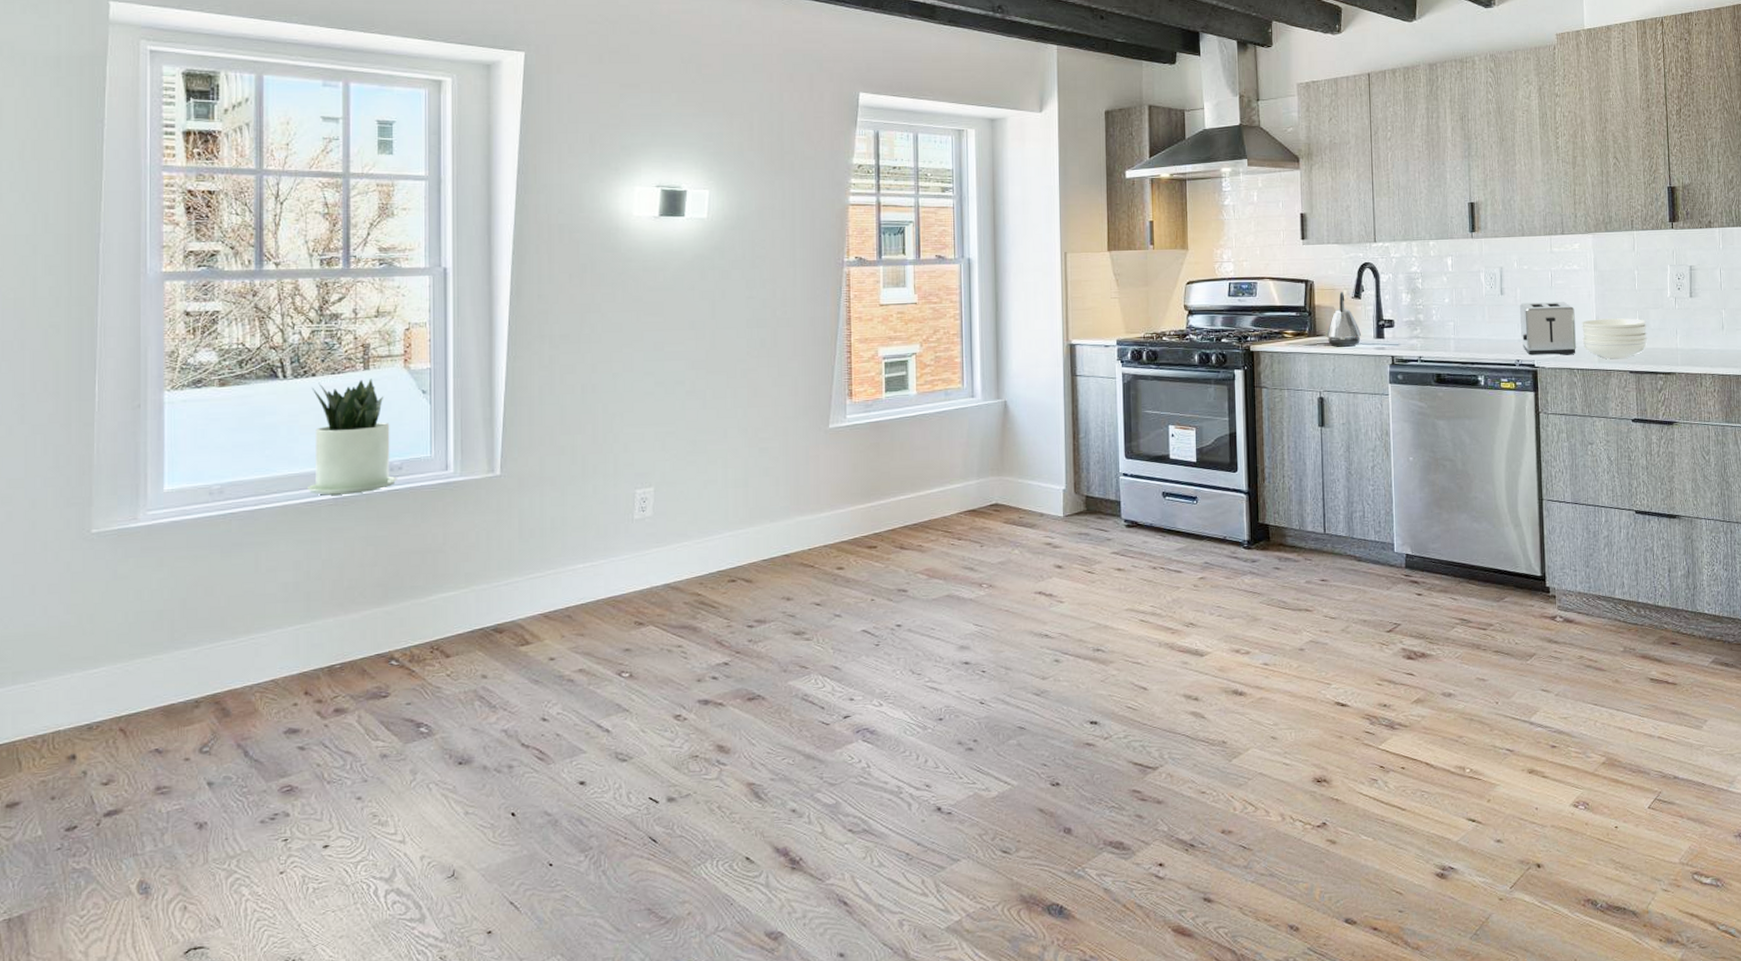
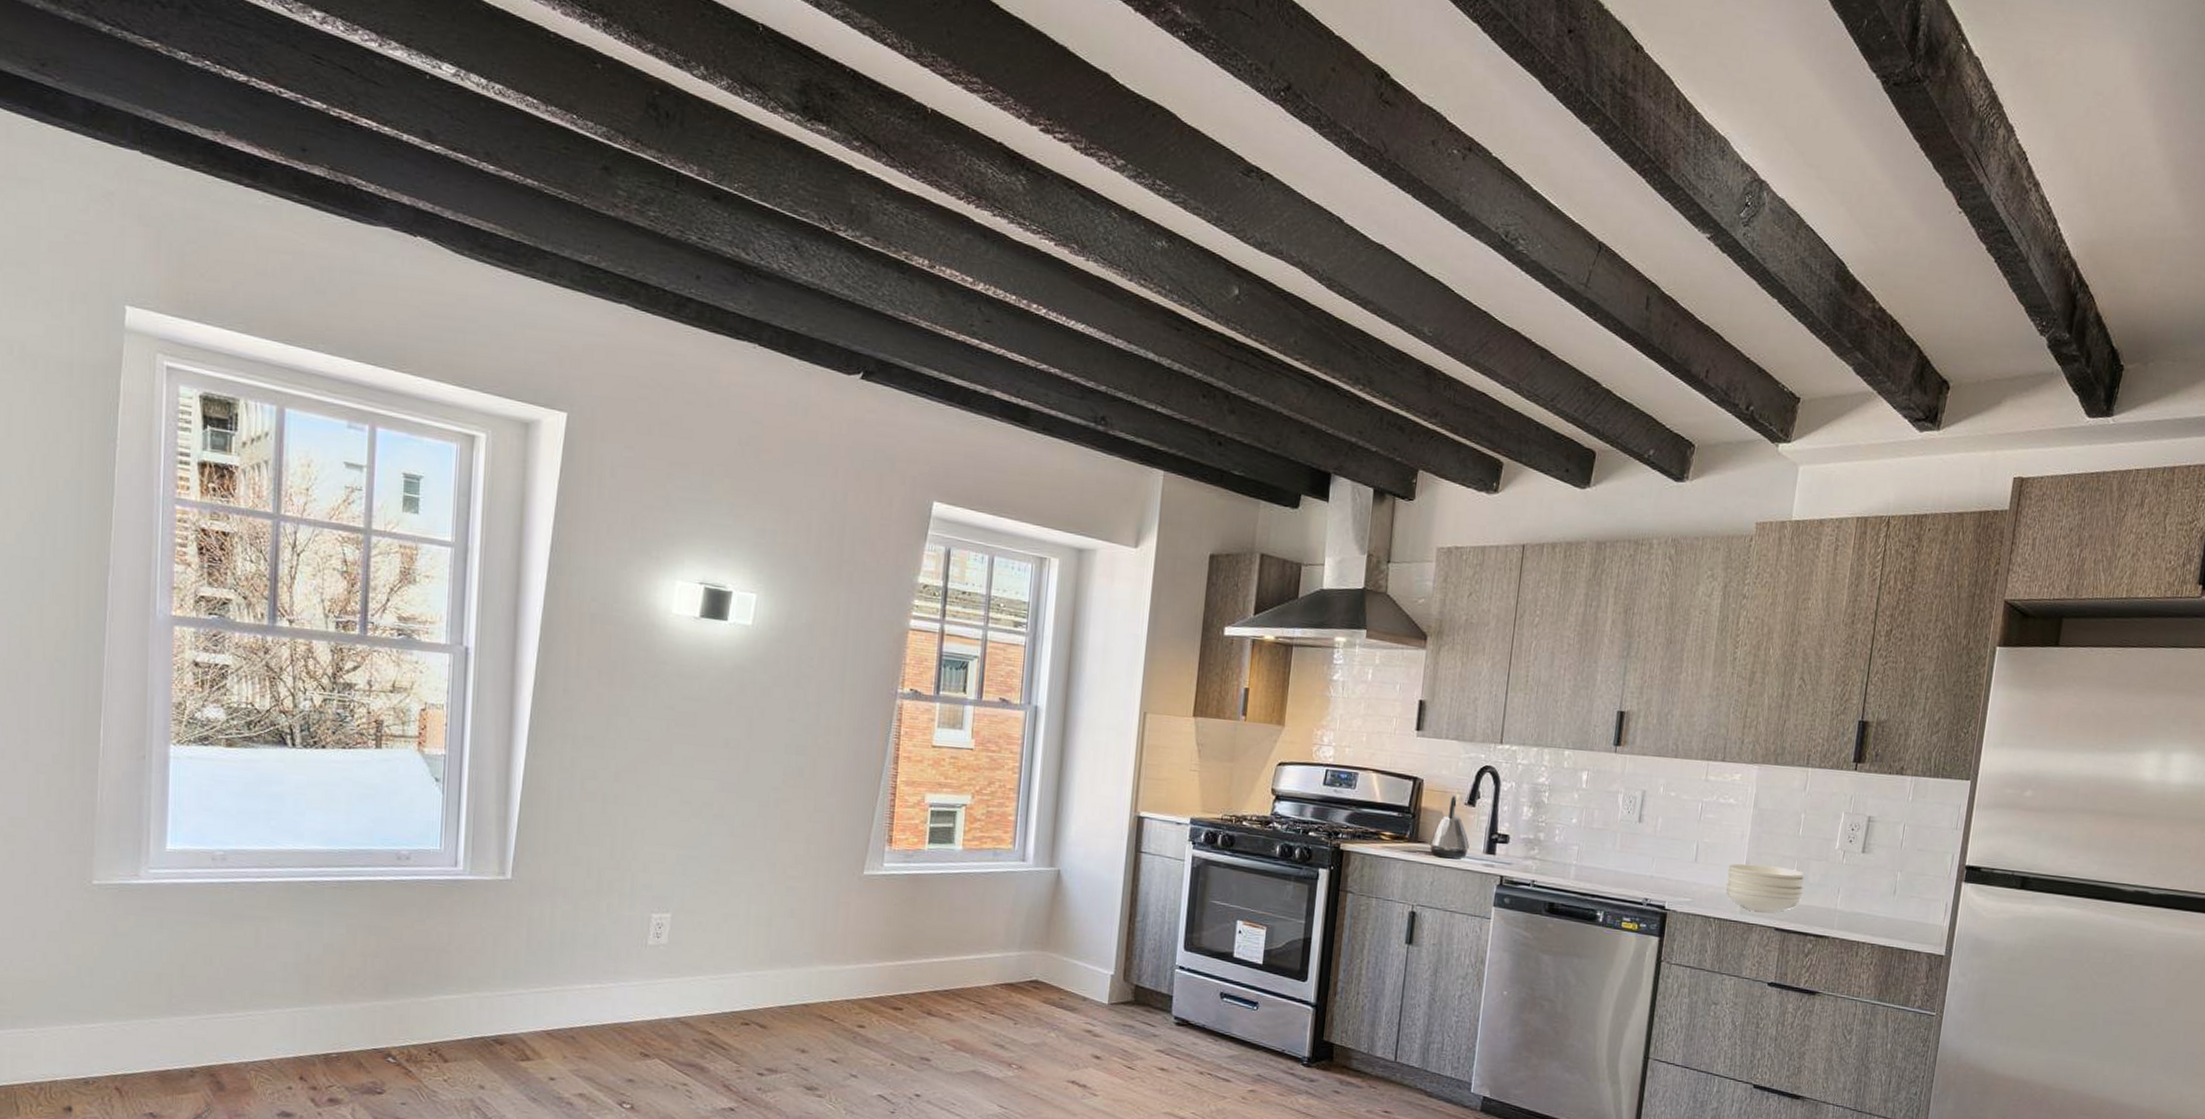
planter: present [307,378,397,495] -> none [312,754,404,879]
toaster: present [1519,302,1577,355] -> none [1654,834,1723,900]

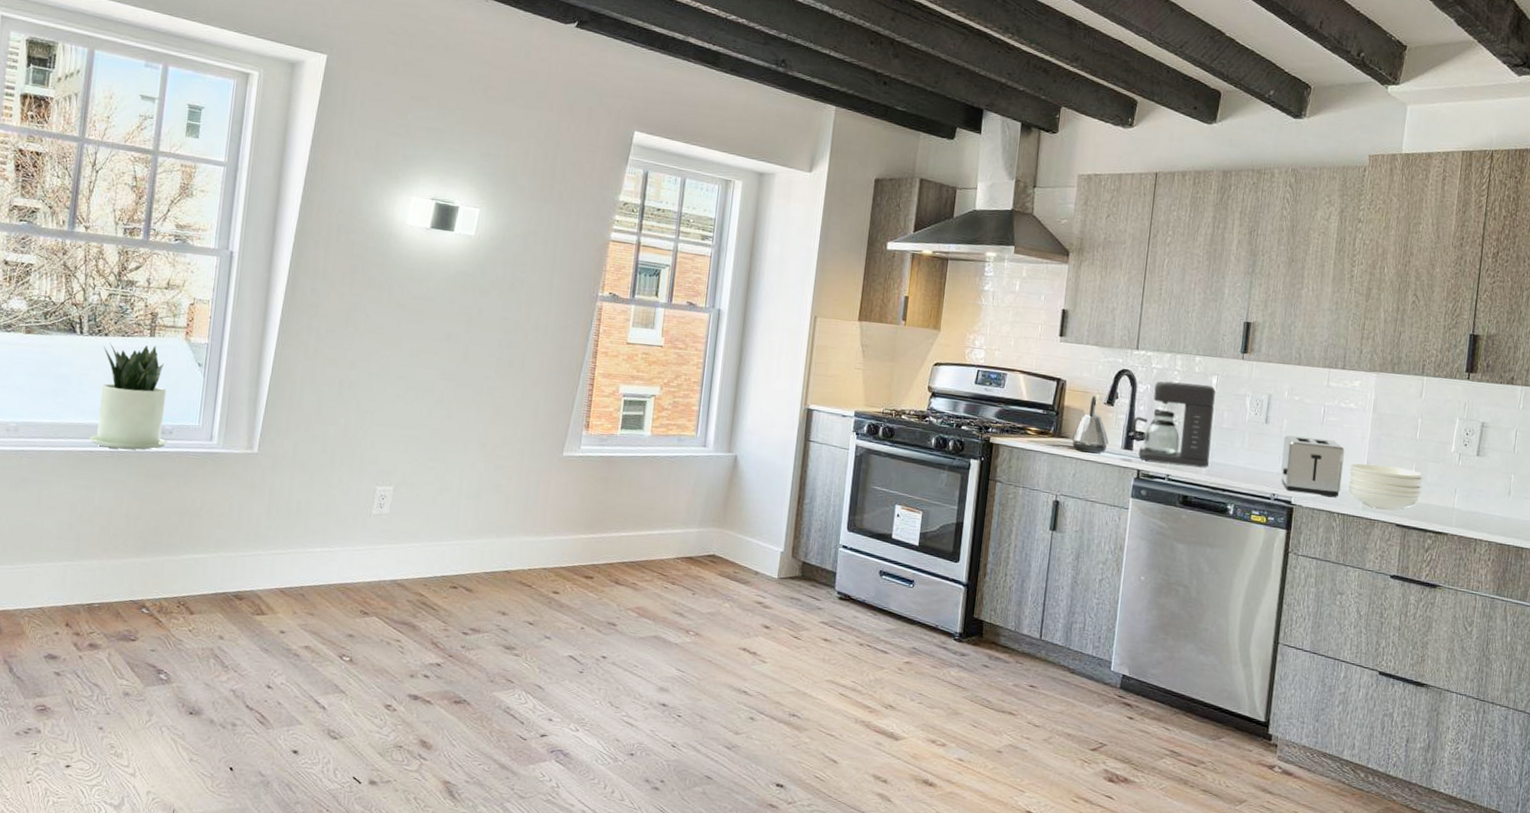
planter: none [312,754,404,879] -> present [89,341,167,450]
coffee maker: none [1495,778,1586,872] -> present [1132,381,1216,468]
toaster: none [1654,834,1723,900] -> present [1280,435,1345,497]

